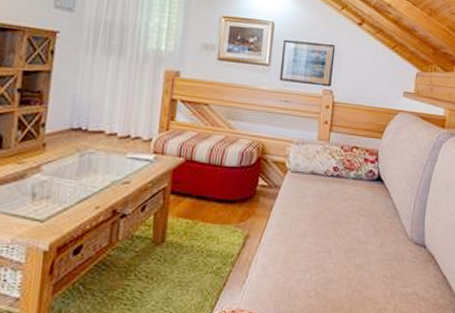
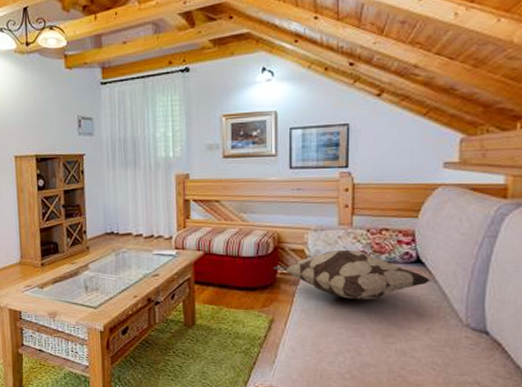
decorative pillow: none [253,164,388,216] -> present [272,249,431,301]

